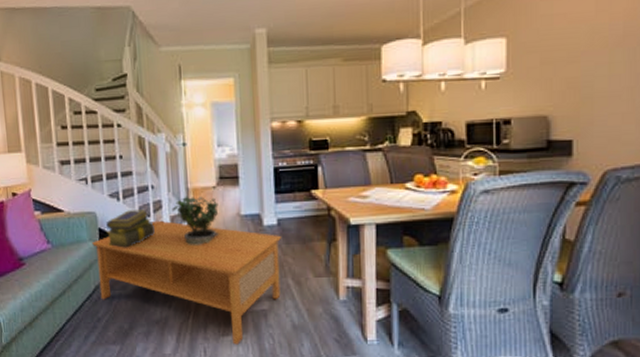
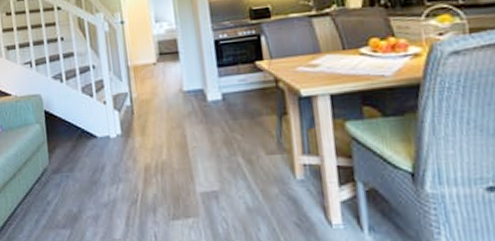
coffee table: present [92,220,282,345] -> none [39,100,231,229]
stack of books: present [106,209,155,248] -> none [51,89,98,130]
potted plant: present [172,196,220,245] -> none [114,74,164,125]

